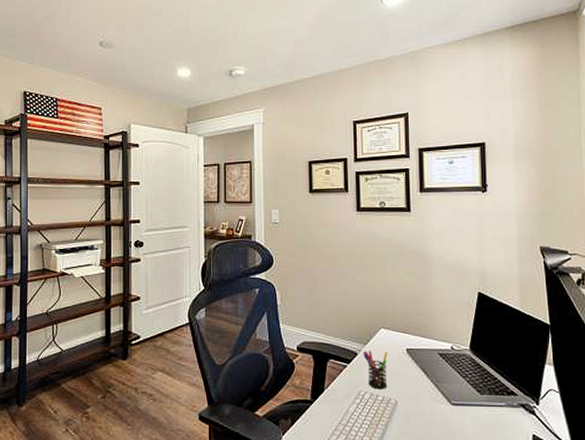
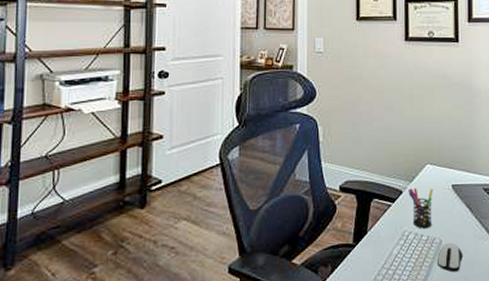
computer mouse: none [393,404,418,433] -> present [438,242,462,273]

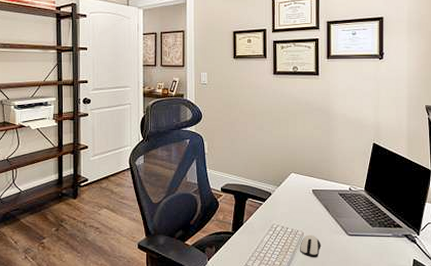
pen holder: present [408,187,433,229] -> none [276,191,297,223]

